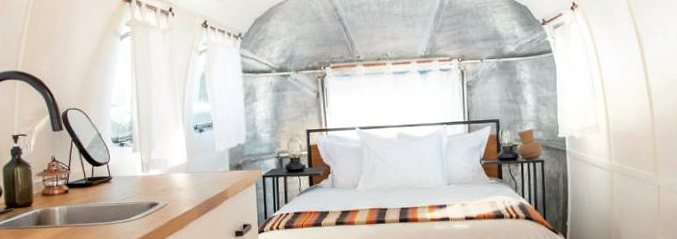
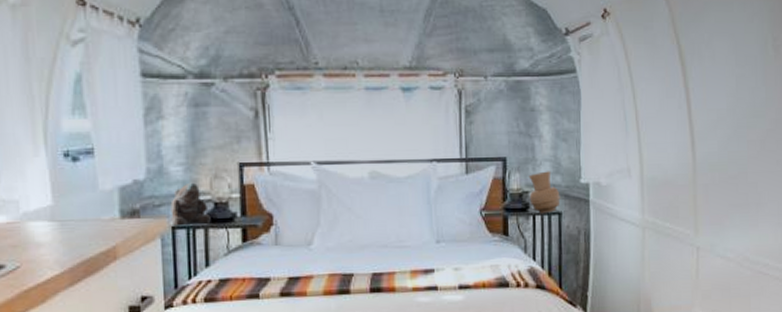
stuffed animal: none [261,144,288,175] -> present [170,182,211,226]

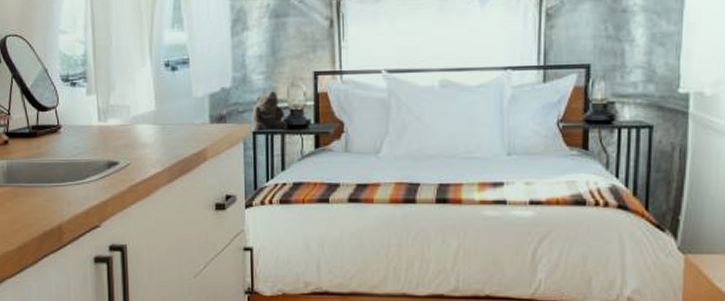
vase: present [529,171,561,214] -> none [615,79,653,127]

